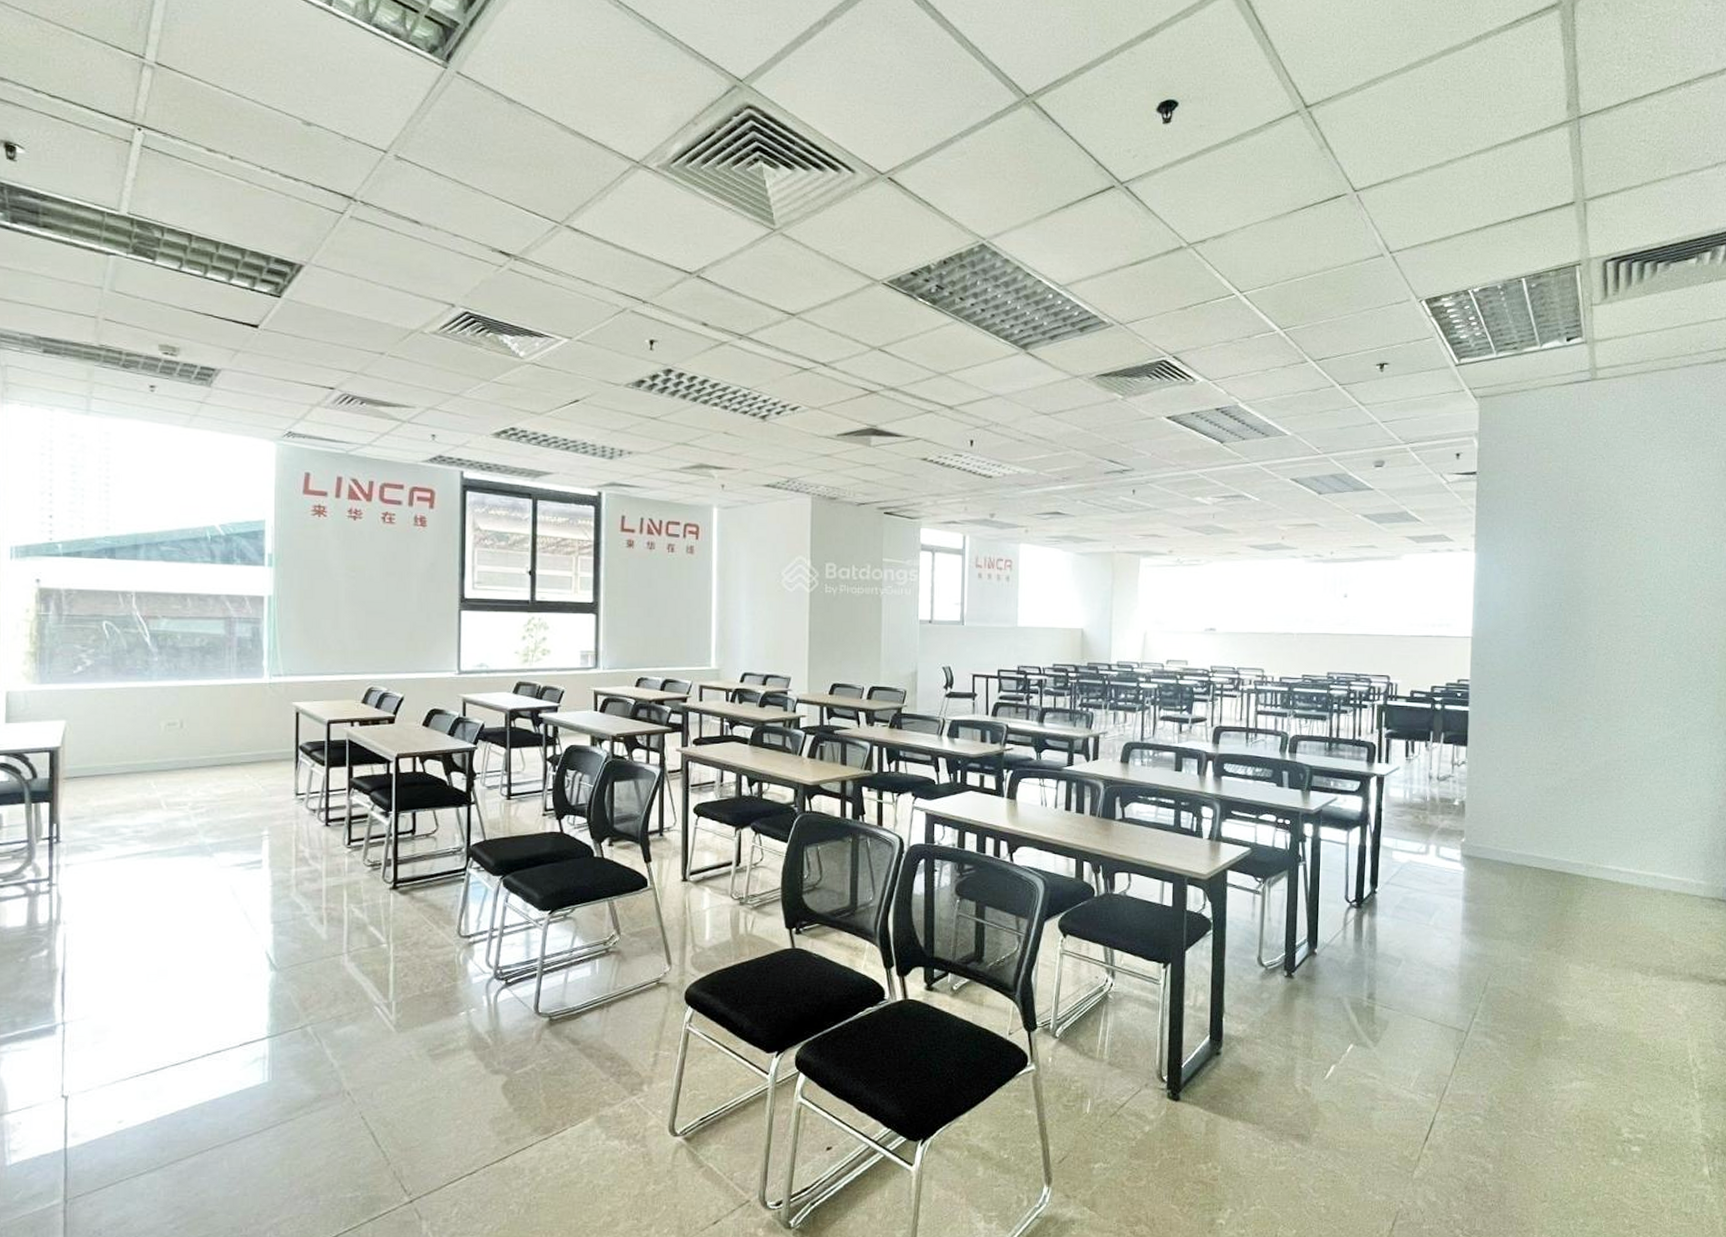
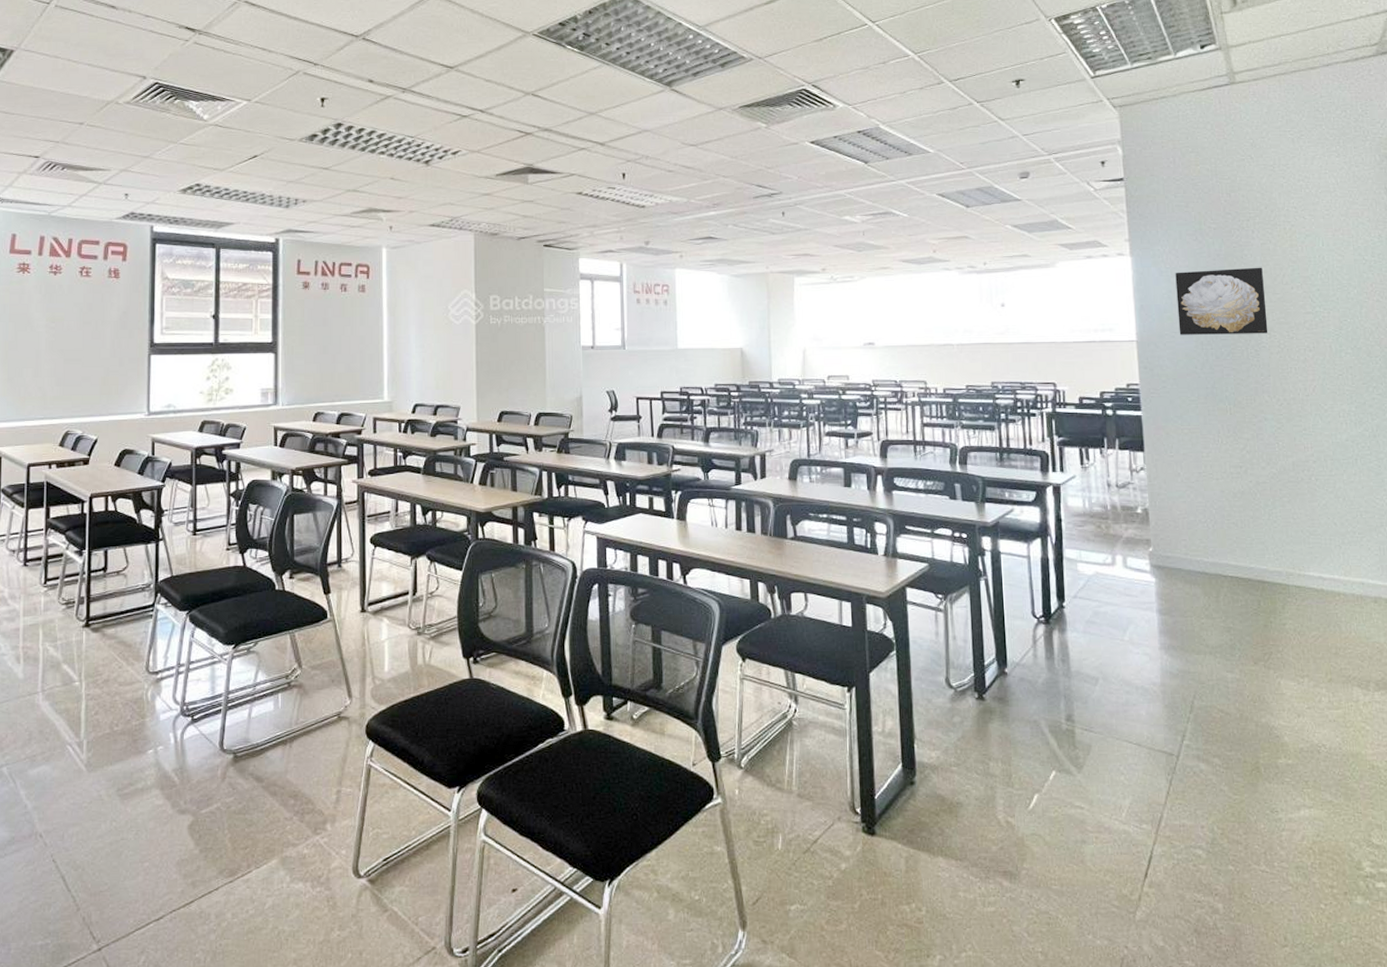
wall art: none [1513,568,1600,635] -> present [1175,267,1268,335]

